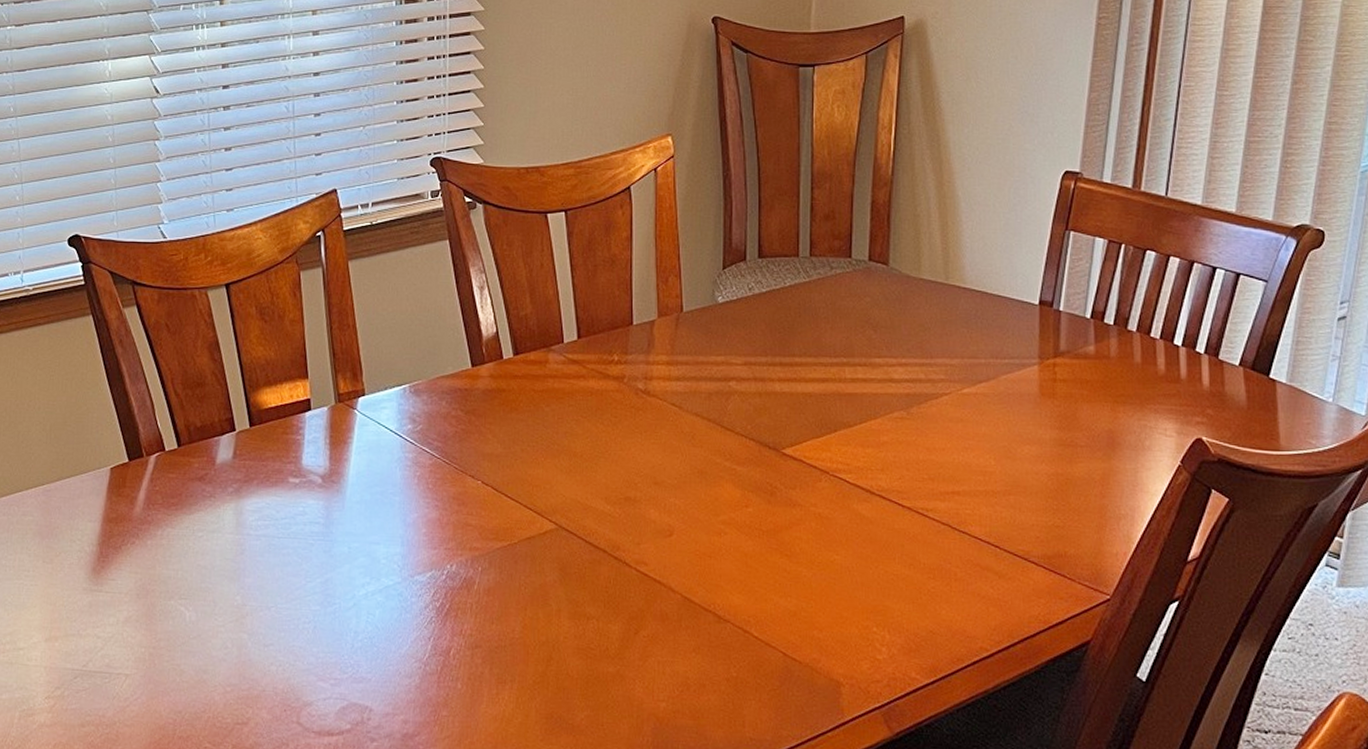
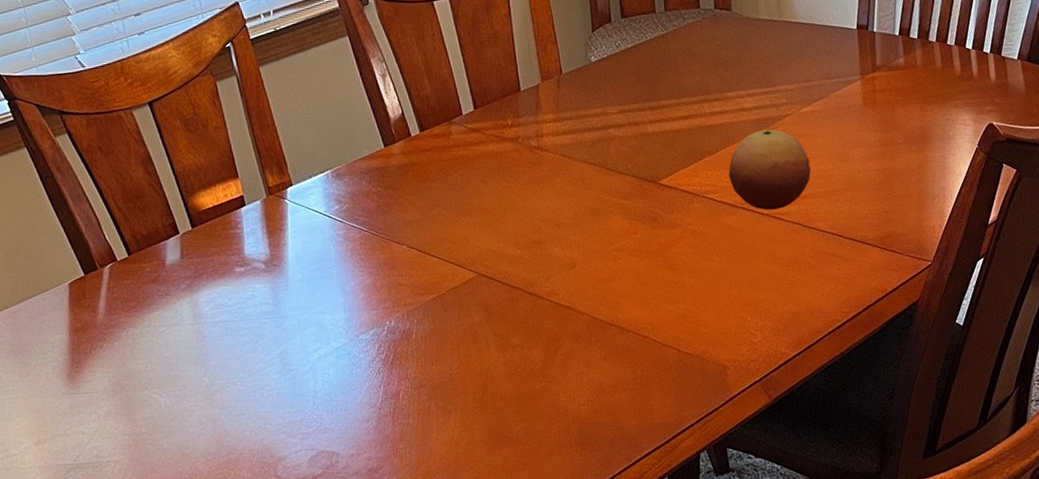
fruit: none [866,407,967,503] -> present [728,129,811,210]

